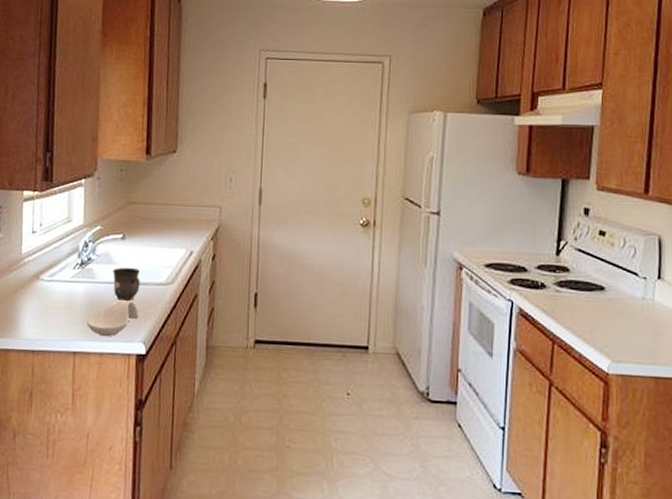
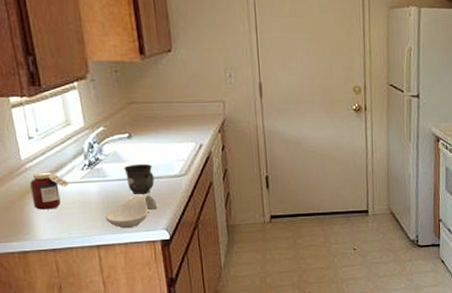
jar: none [23,268,61,308] -> present [30,172,71,210]

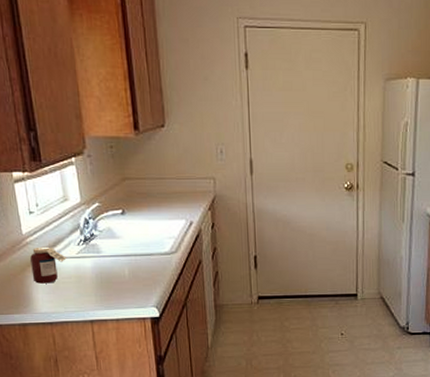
spoon rest: present [106,194,158,229] -> none [99,271,149,305]
mug: present [124,163,155,194] -> none [117,240,146,271]

